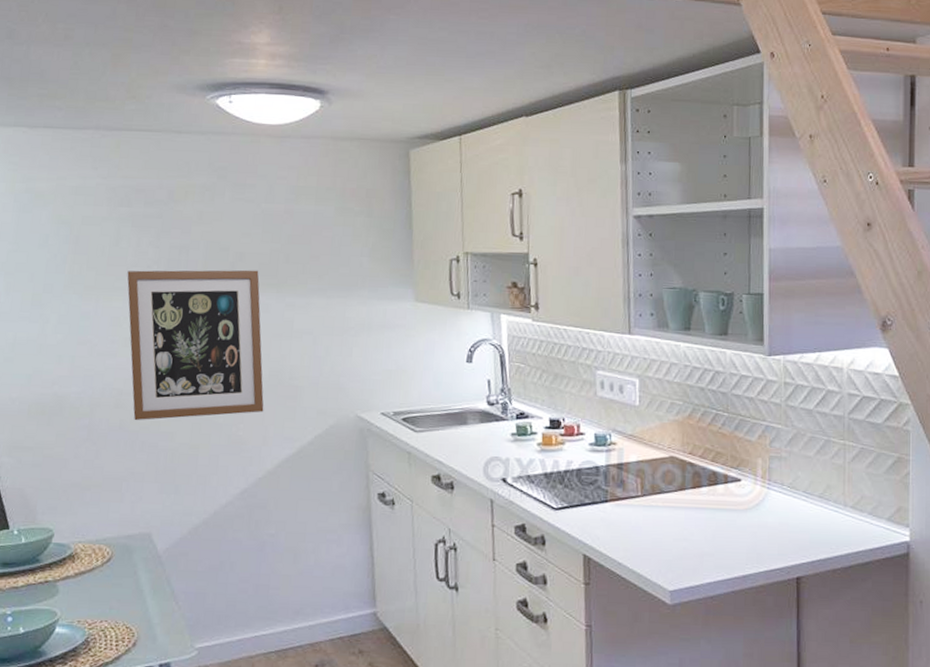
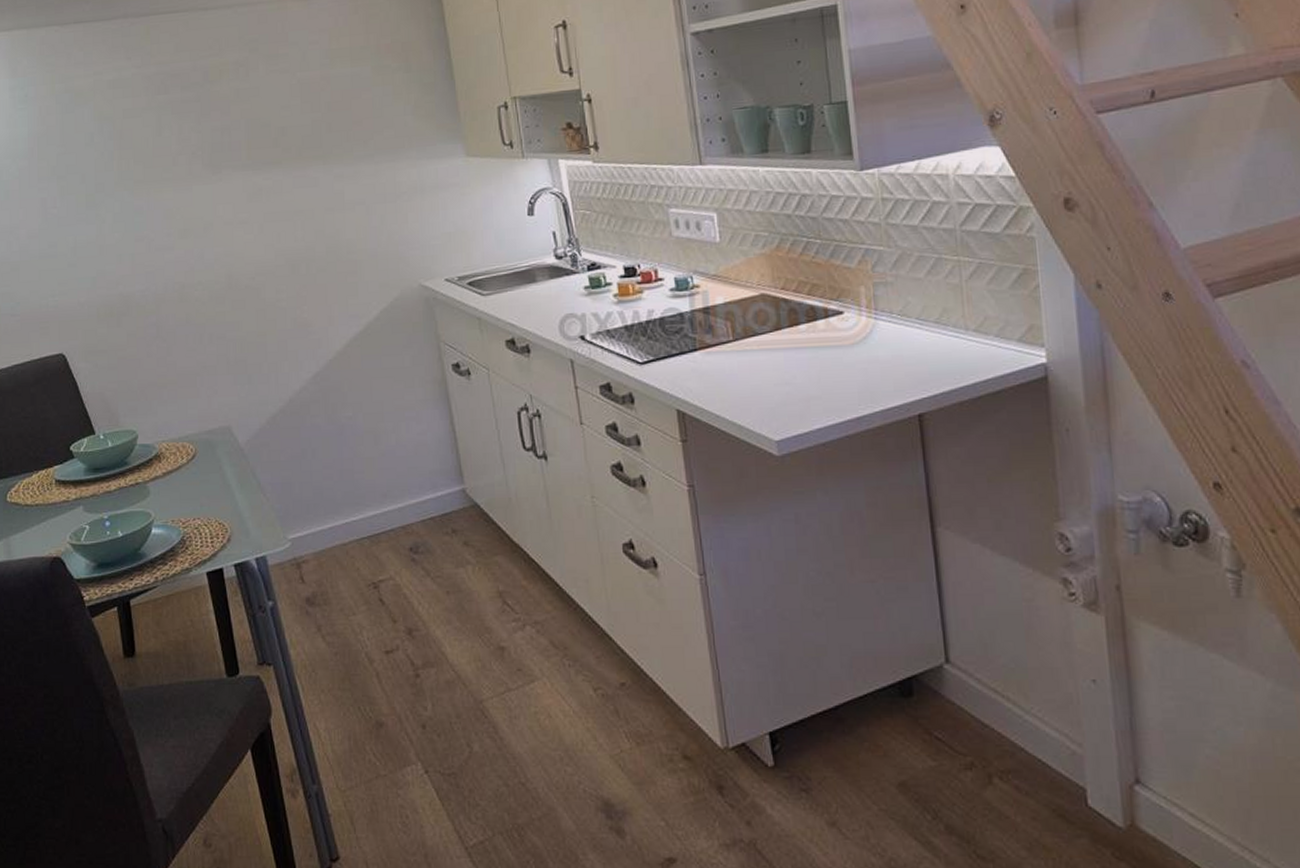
wall art: present [127,270,264,420] -> none [173,143,326,312]

